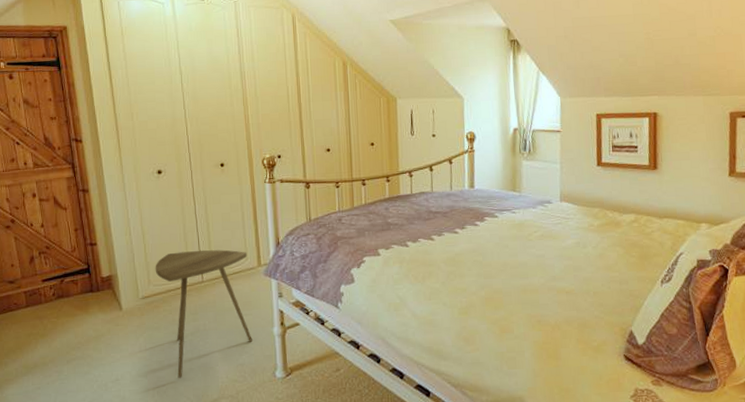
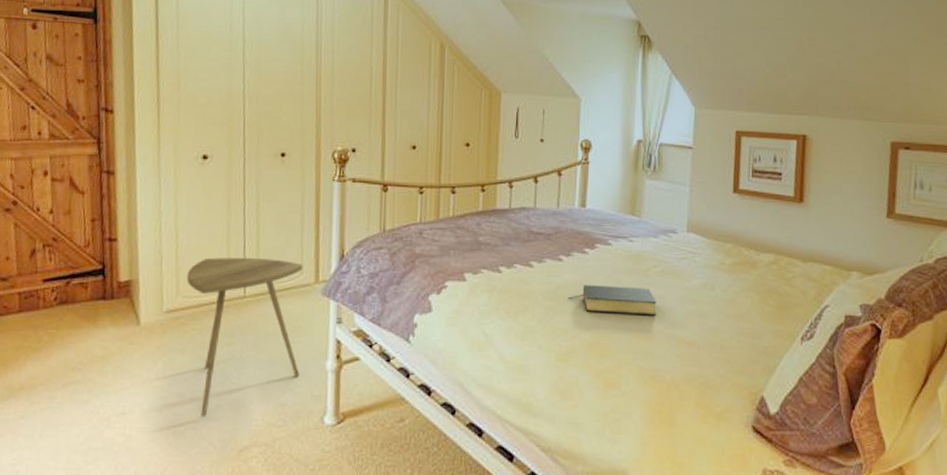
bible: none [464,250,539,273] -> present [568,285,657,316]

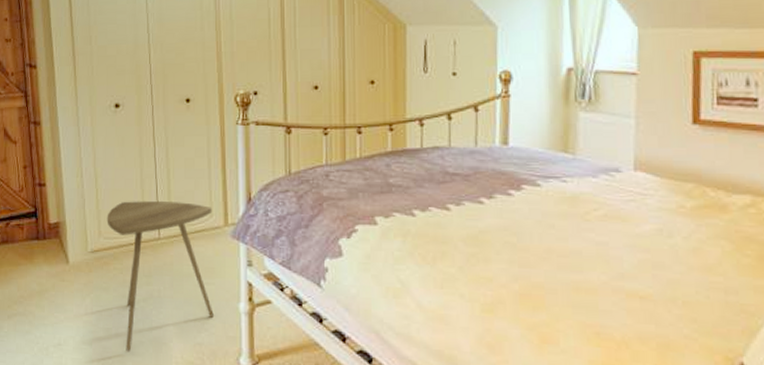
bible: present [568,285,657,316] -> none [491,230,600,265]

